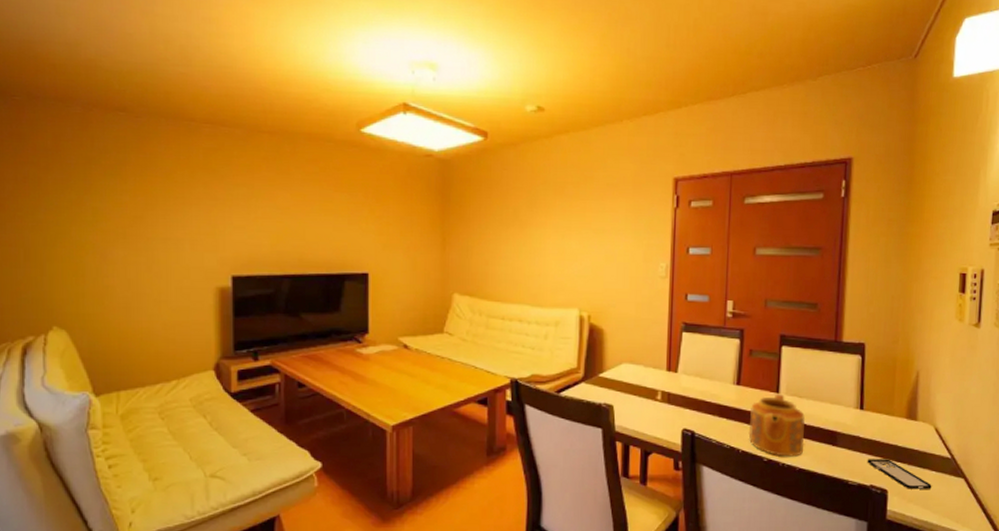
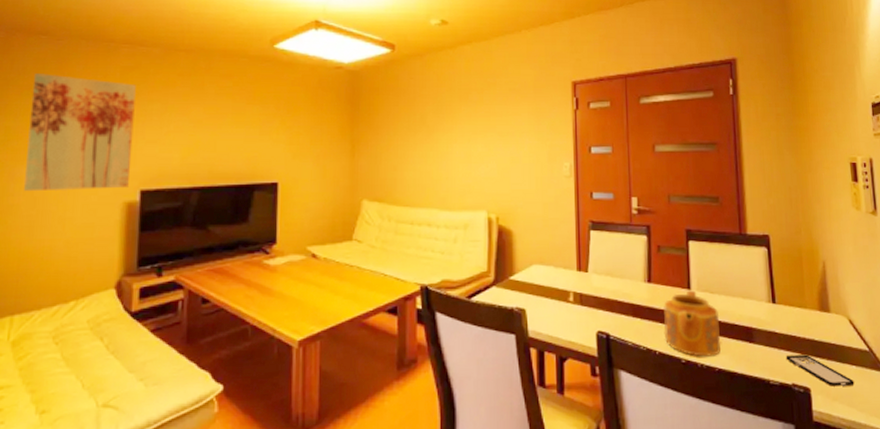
wall art: none [115,153,221,274] -> present [24,73,136,192]

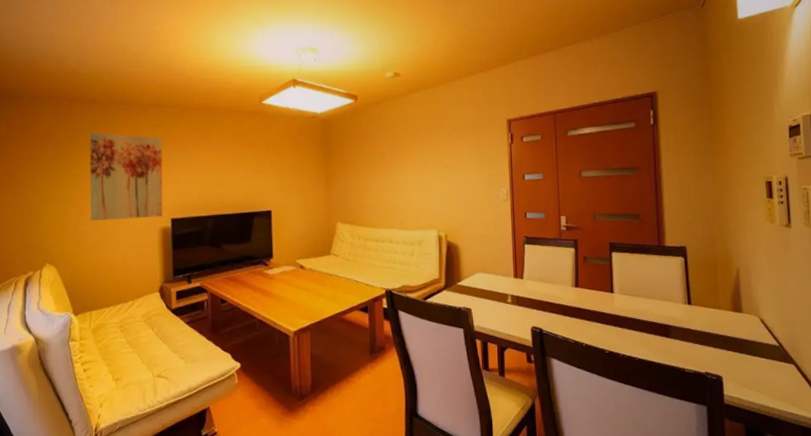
teapot: present [664,290,720,357] -> none [589,293,640,349]
smartphone: present [785,354,855,387] -> none [700,348,764,375]

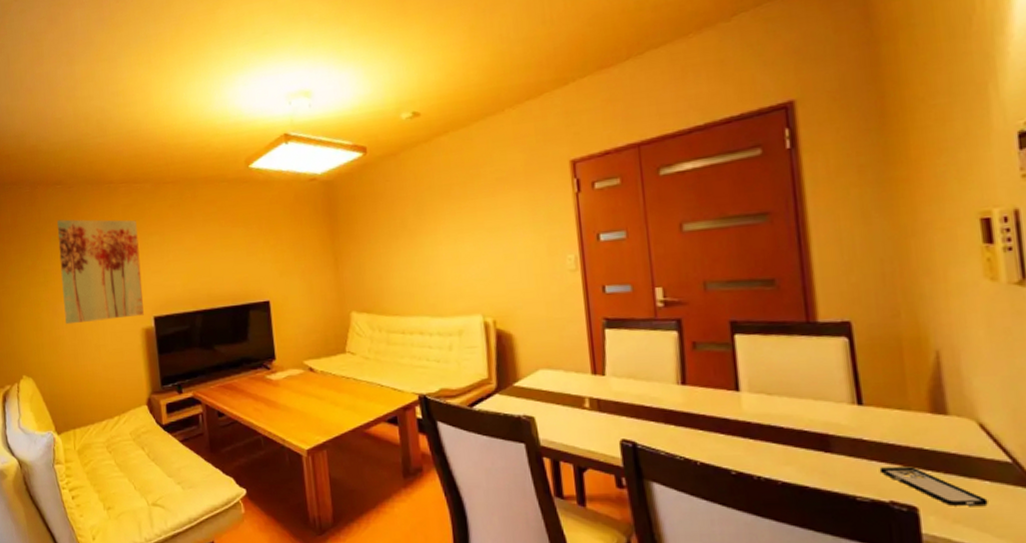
smartphone: none [700,348,764,375] -> present [879,466,988,506]

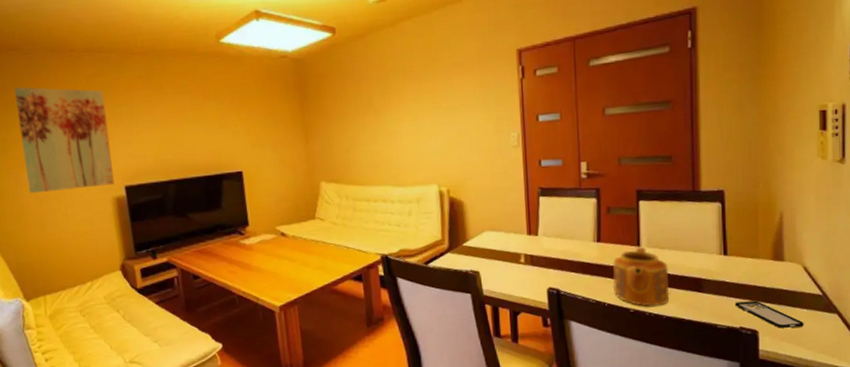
teapot: none [704,392,784,468] -> present [613,247,669,307]

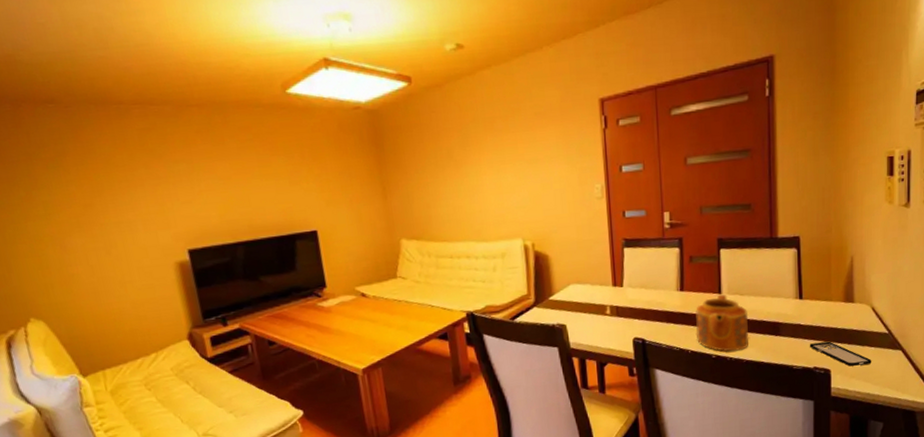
wall art: present [14,87,114,194] -> none [54,144,176,262]

